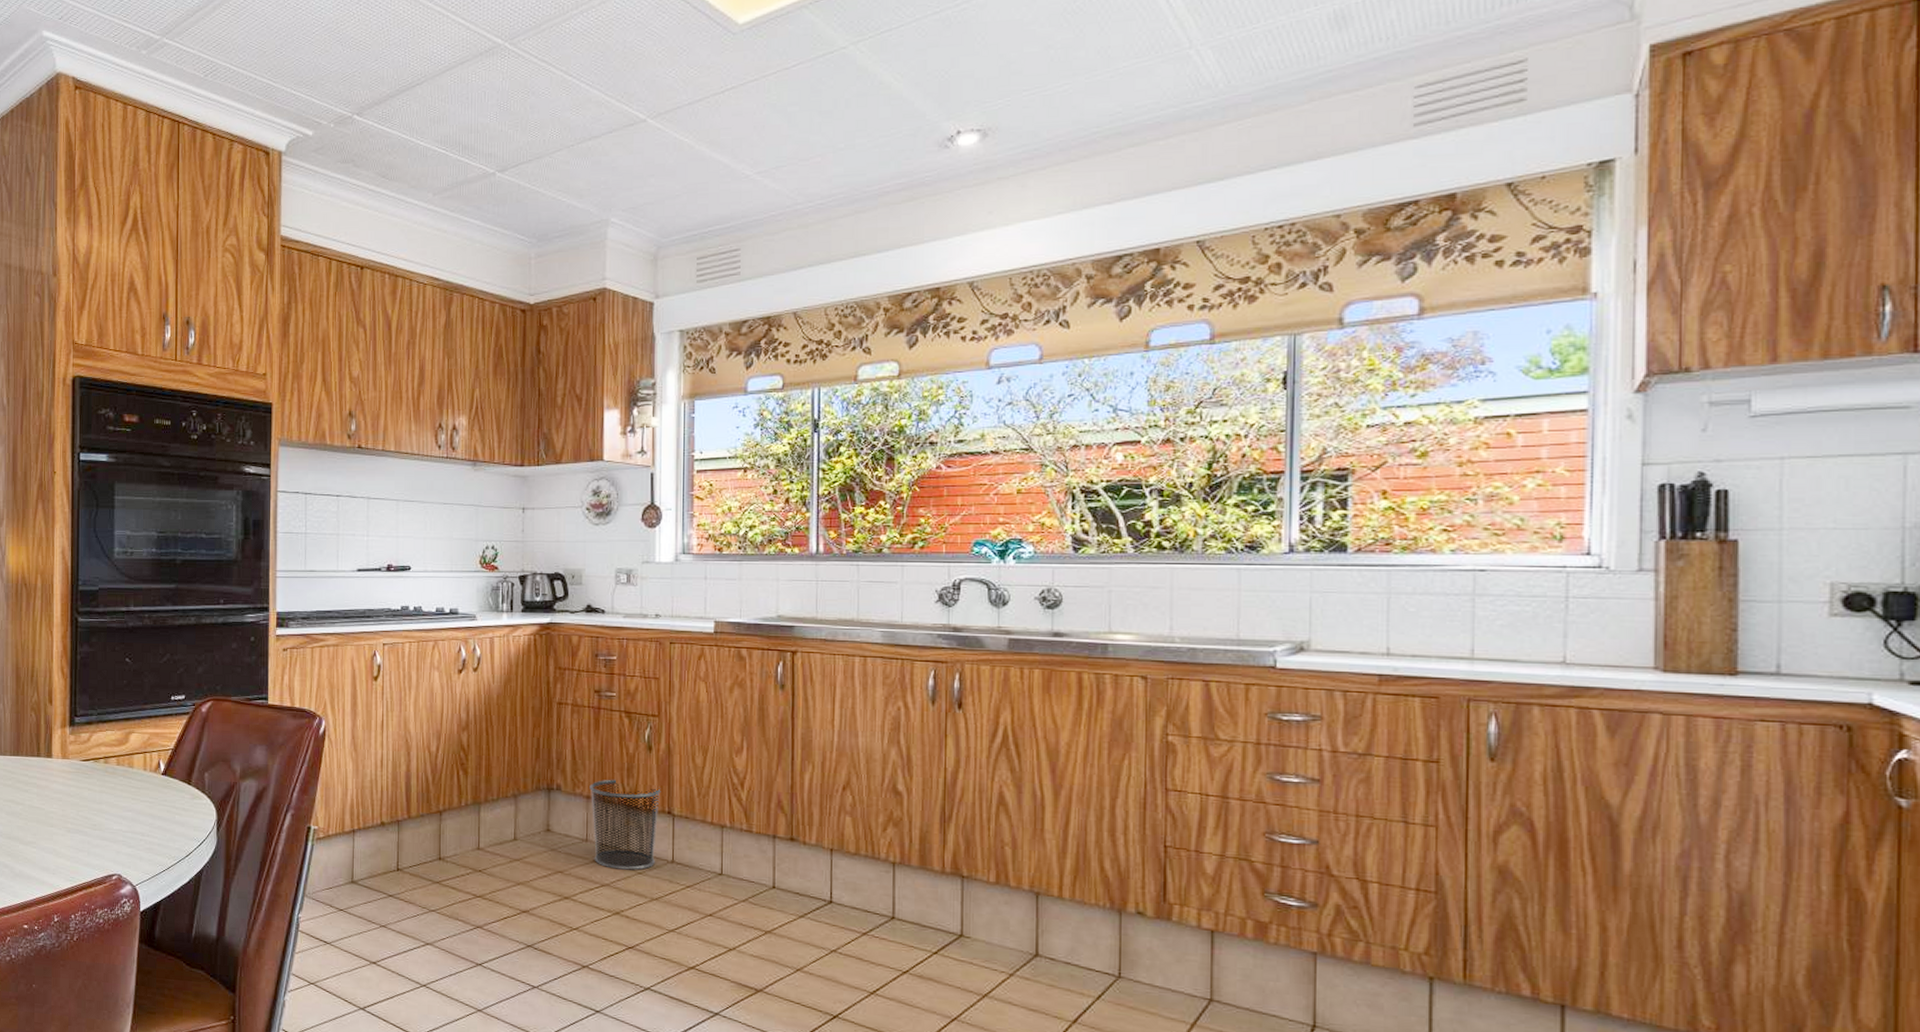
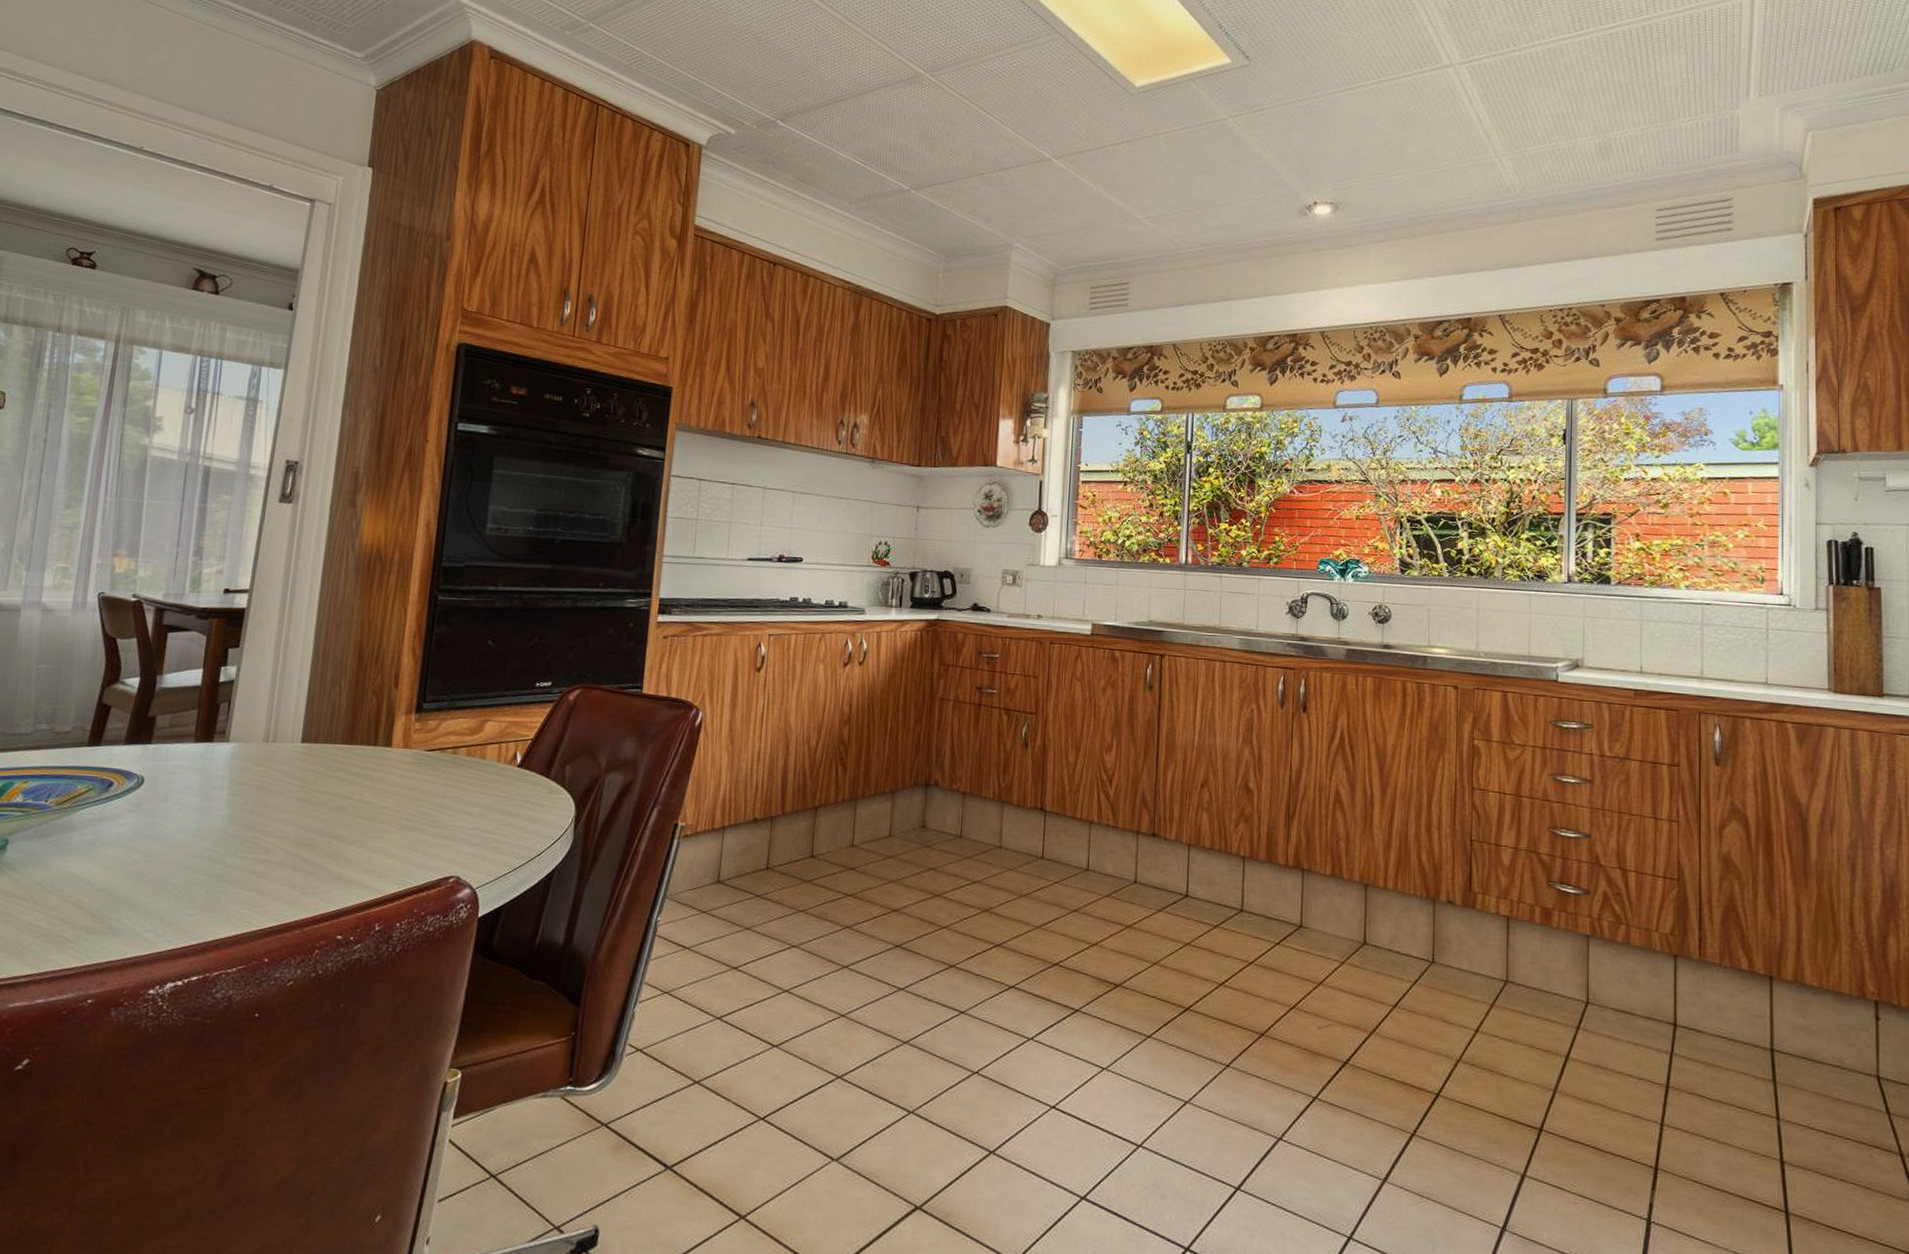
trash can: present [589,779,661,871] -> none [966,775,1035,867]

